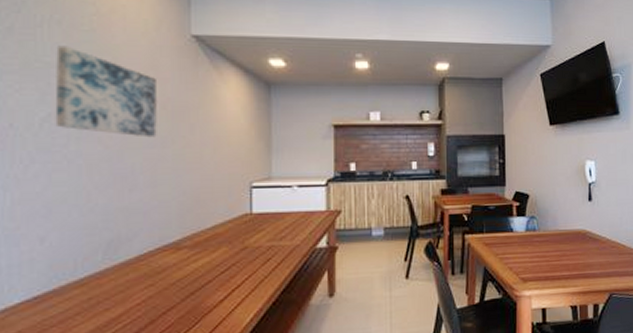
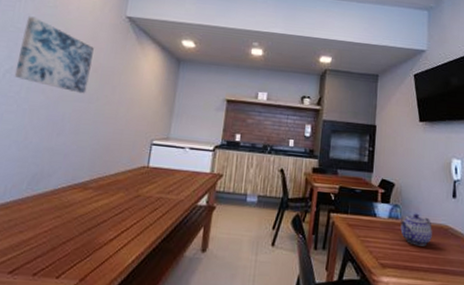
teapot: none [538,222,571,255] -> present [400,213,432,246]

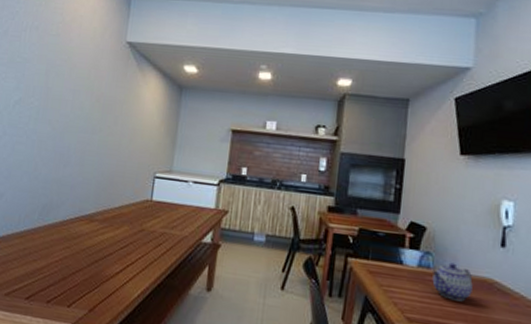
wall art: present [14,16,94,94] -> none [23,46,96,125]

